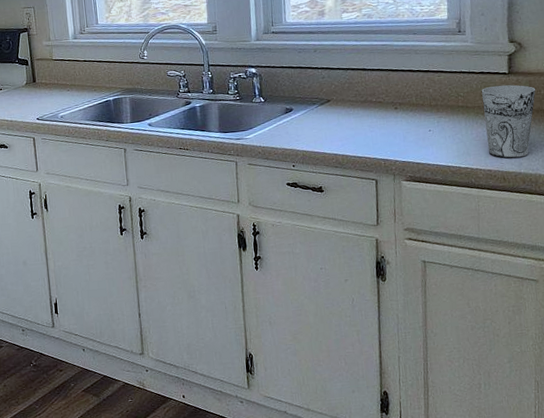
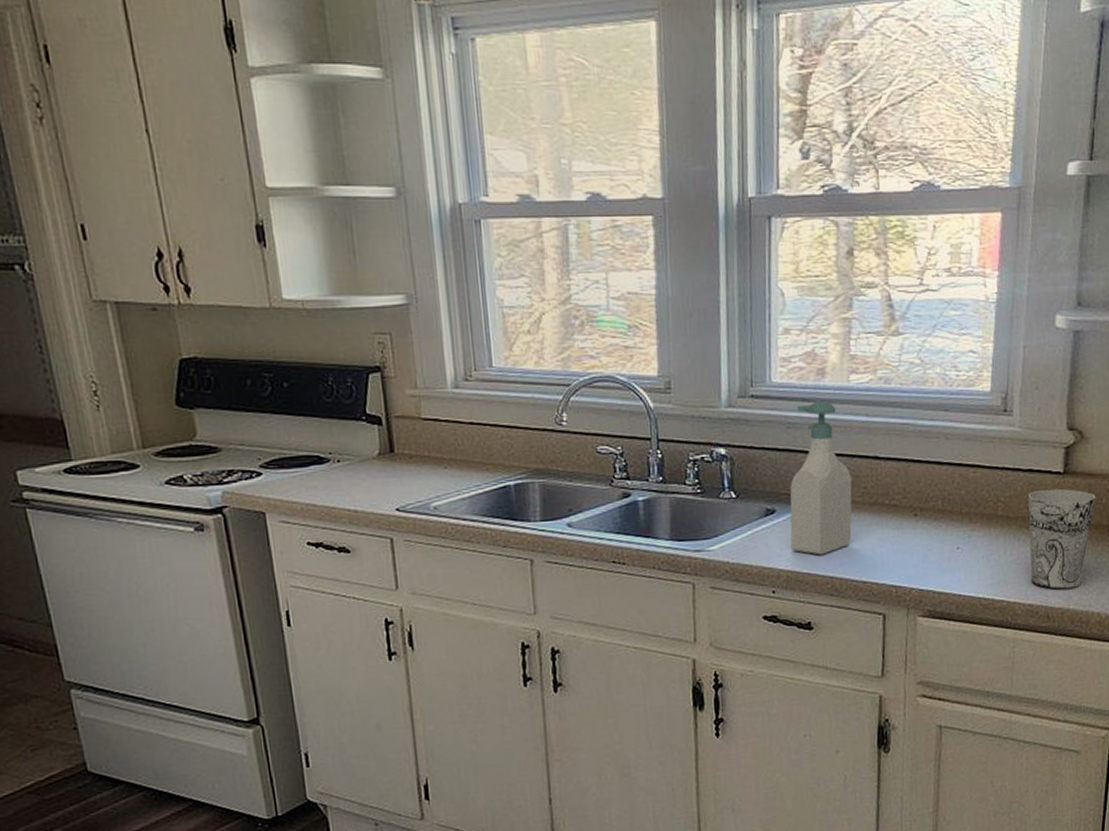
soap bottle: none [302,32,349,139] -> present [790,400,852,555]

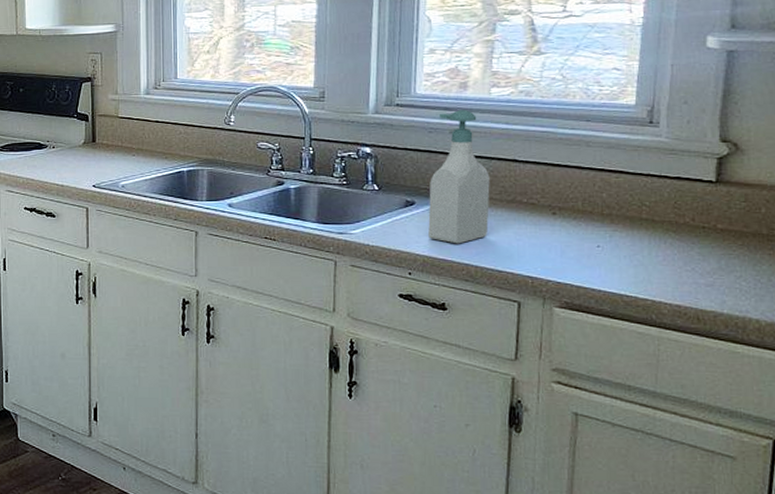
cup: present [1028,488,1096,590] -> none [676,196,754,293]

